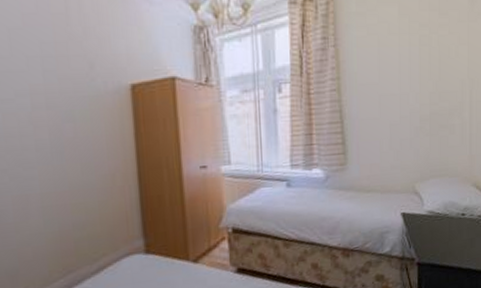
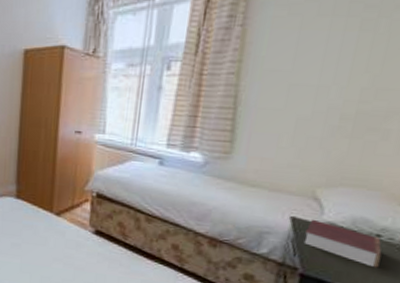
book: none [414,211,468,243] -> present [303,219,382,268]

